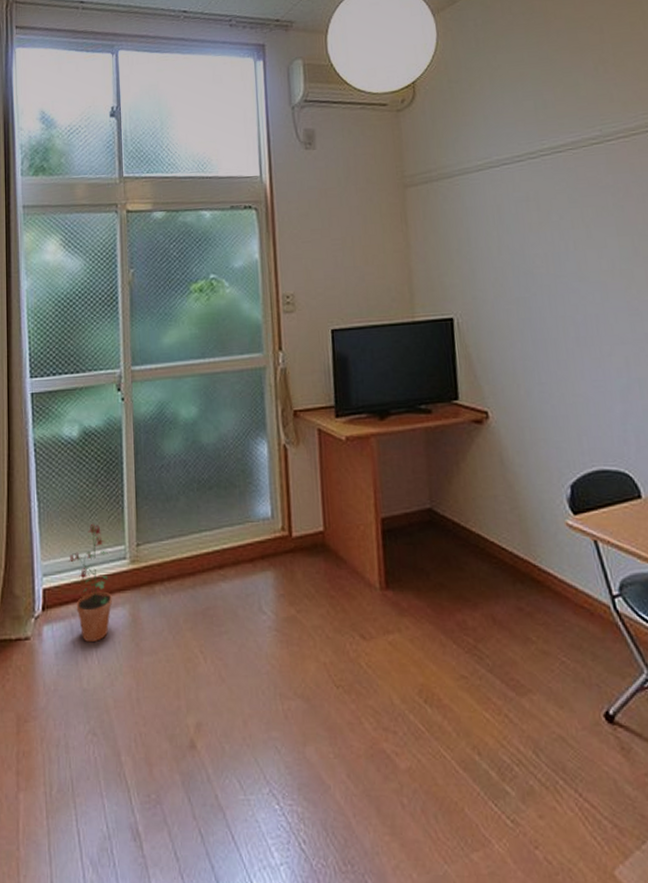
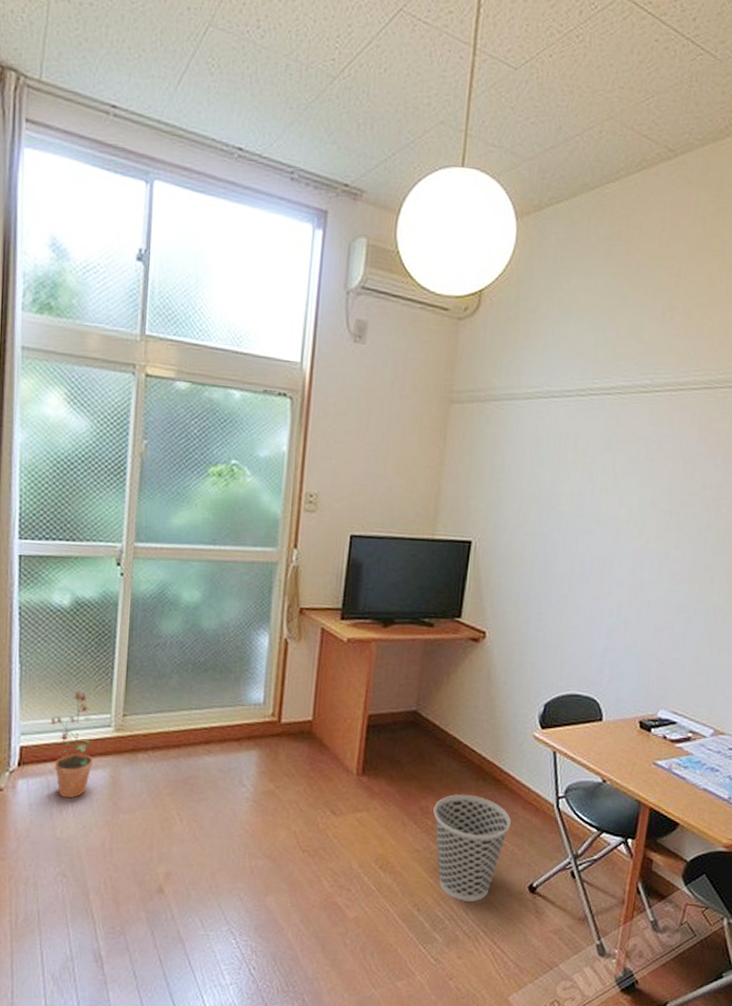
wastebasket: none [472,602,565,739] -> present [433,794,511,902]

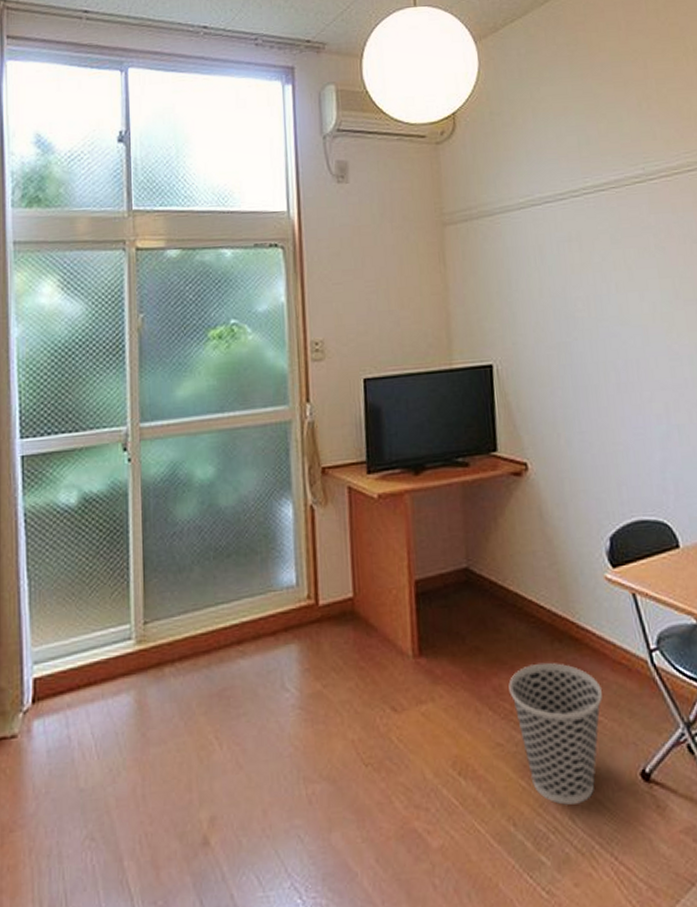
potted plant: present [50,690,93,798] -> none [64,601,115,736]

